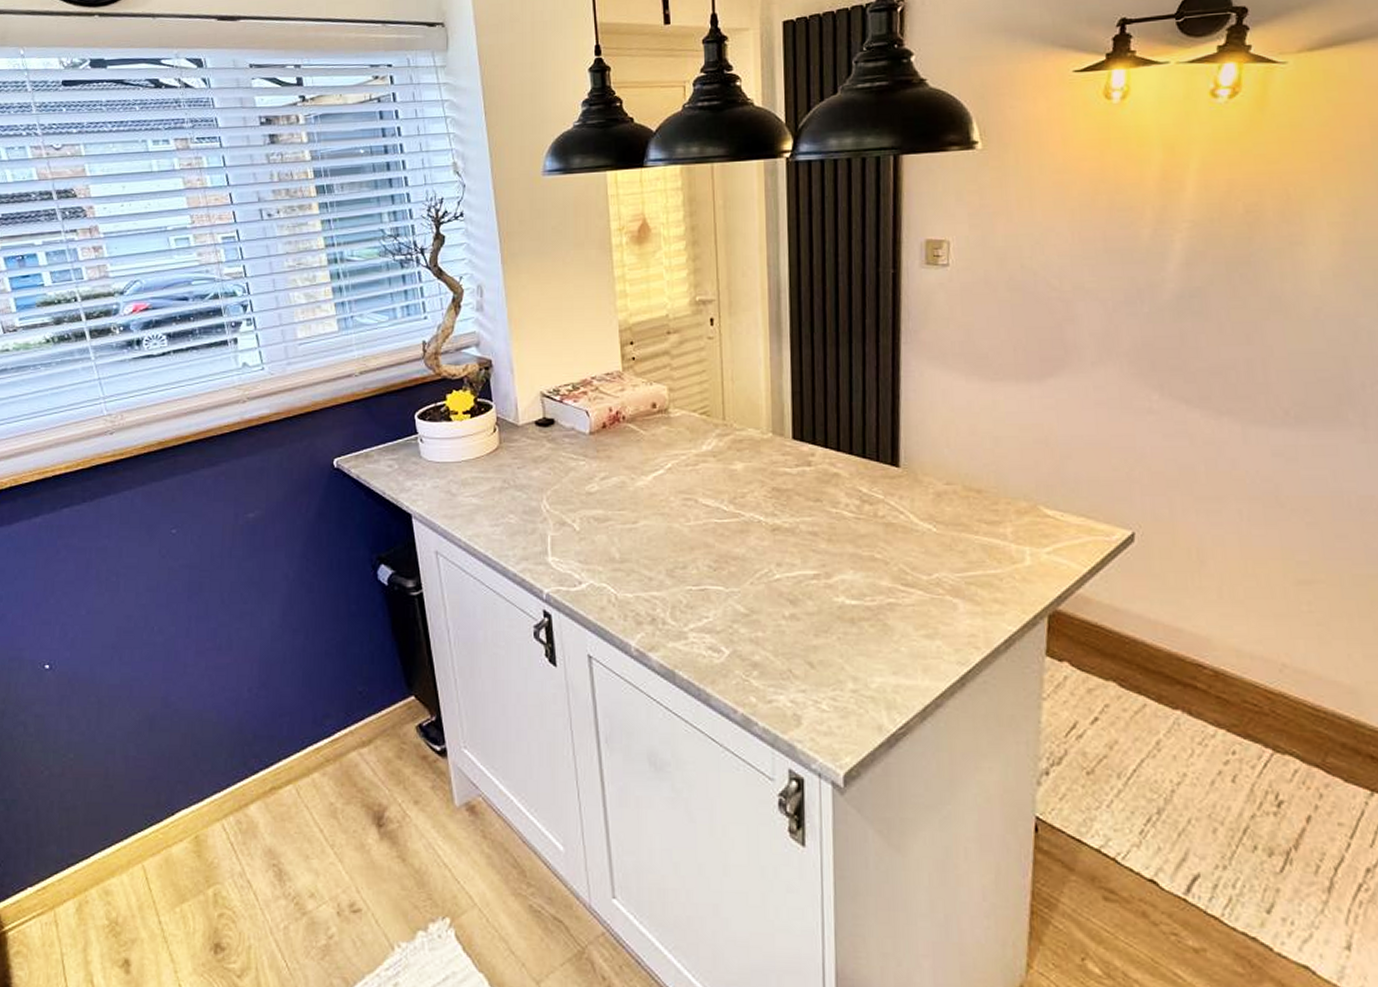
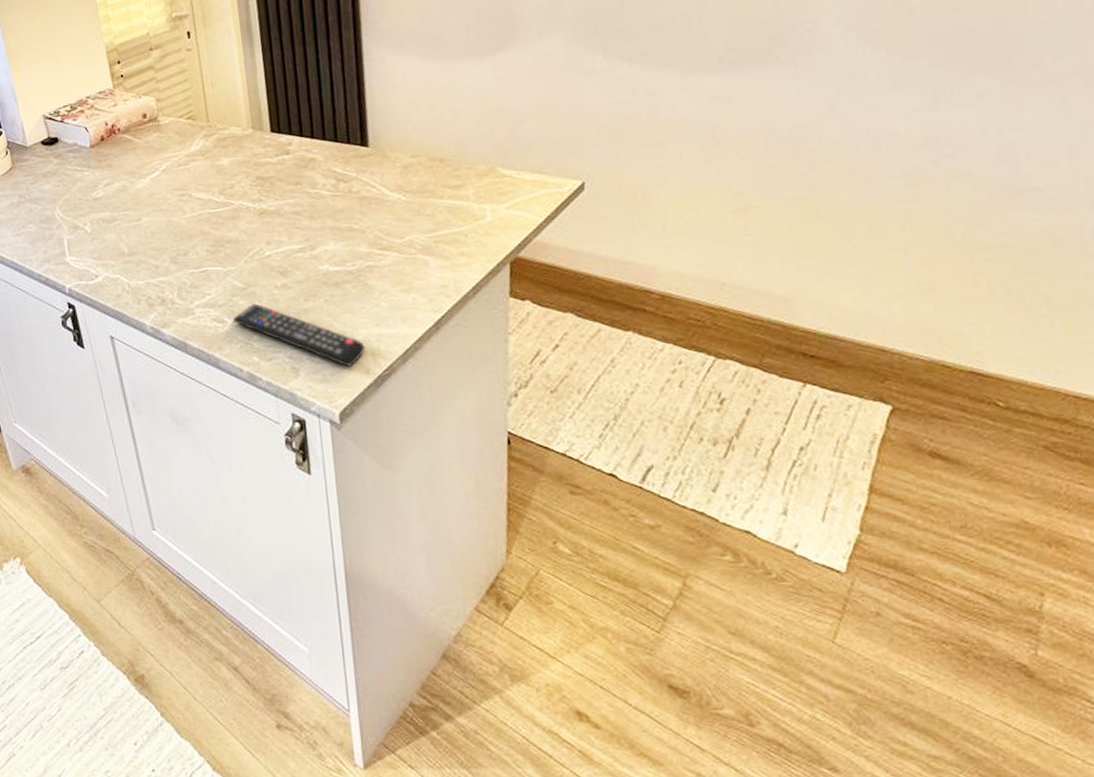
remote control: none [731,633,879,719] -> present [233,303,365,367]

